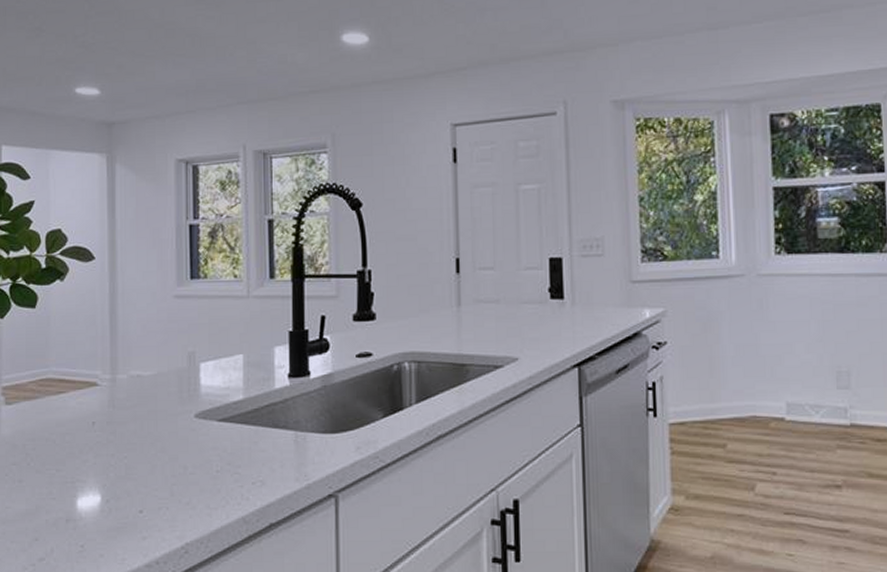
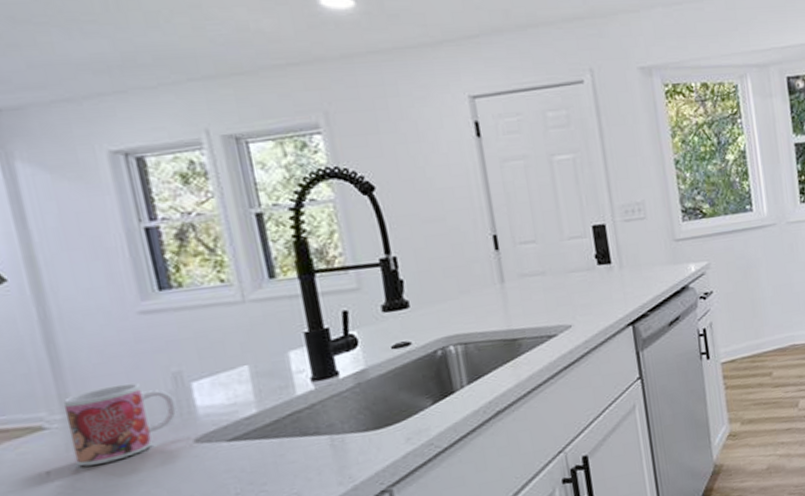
mug: none [112,356,187,423] -> present [62,383,178,467]

